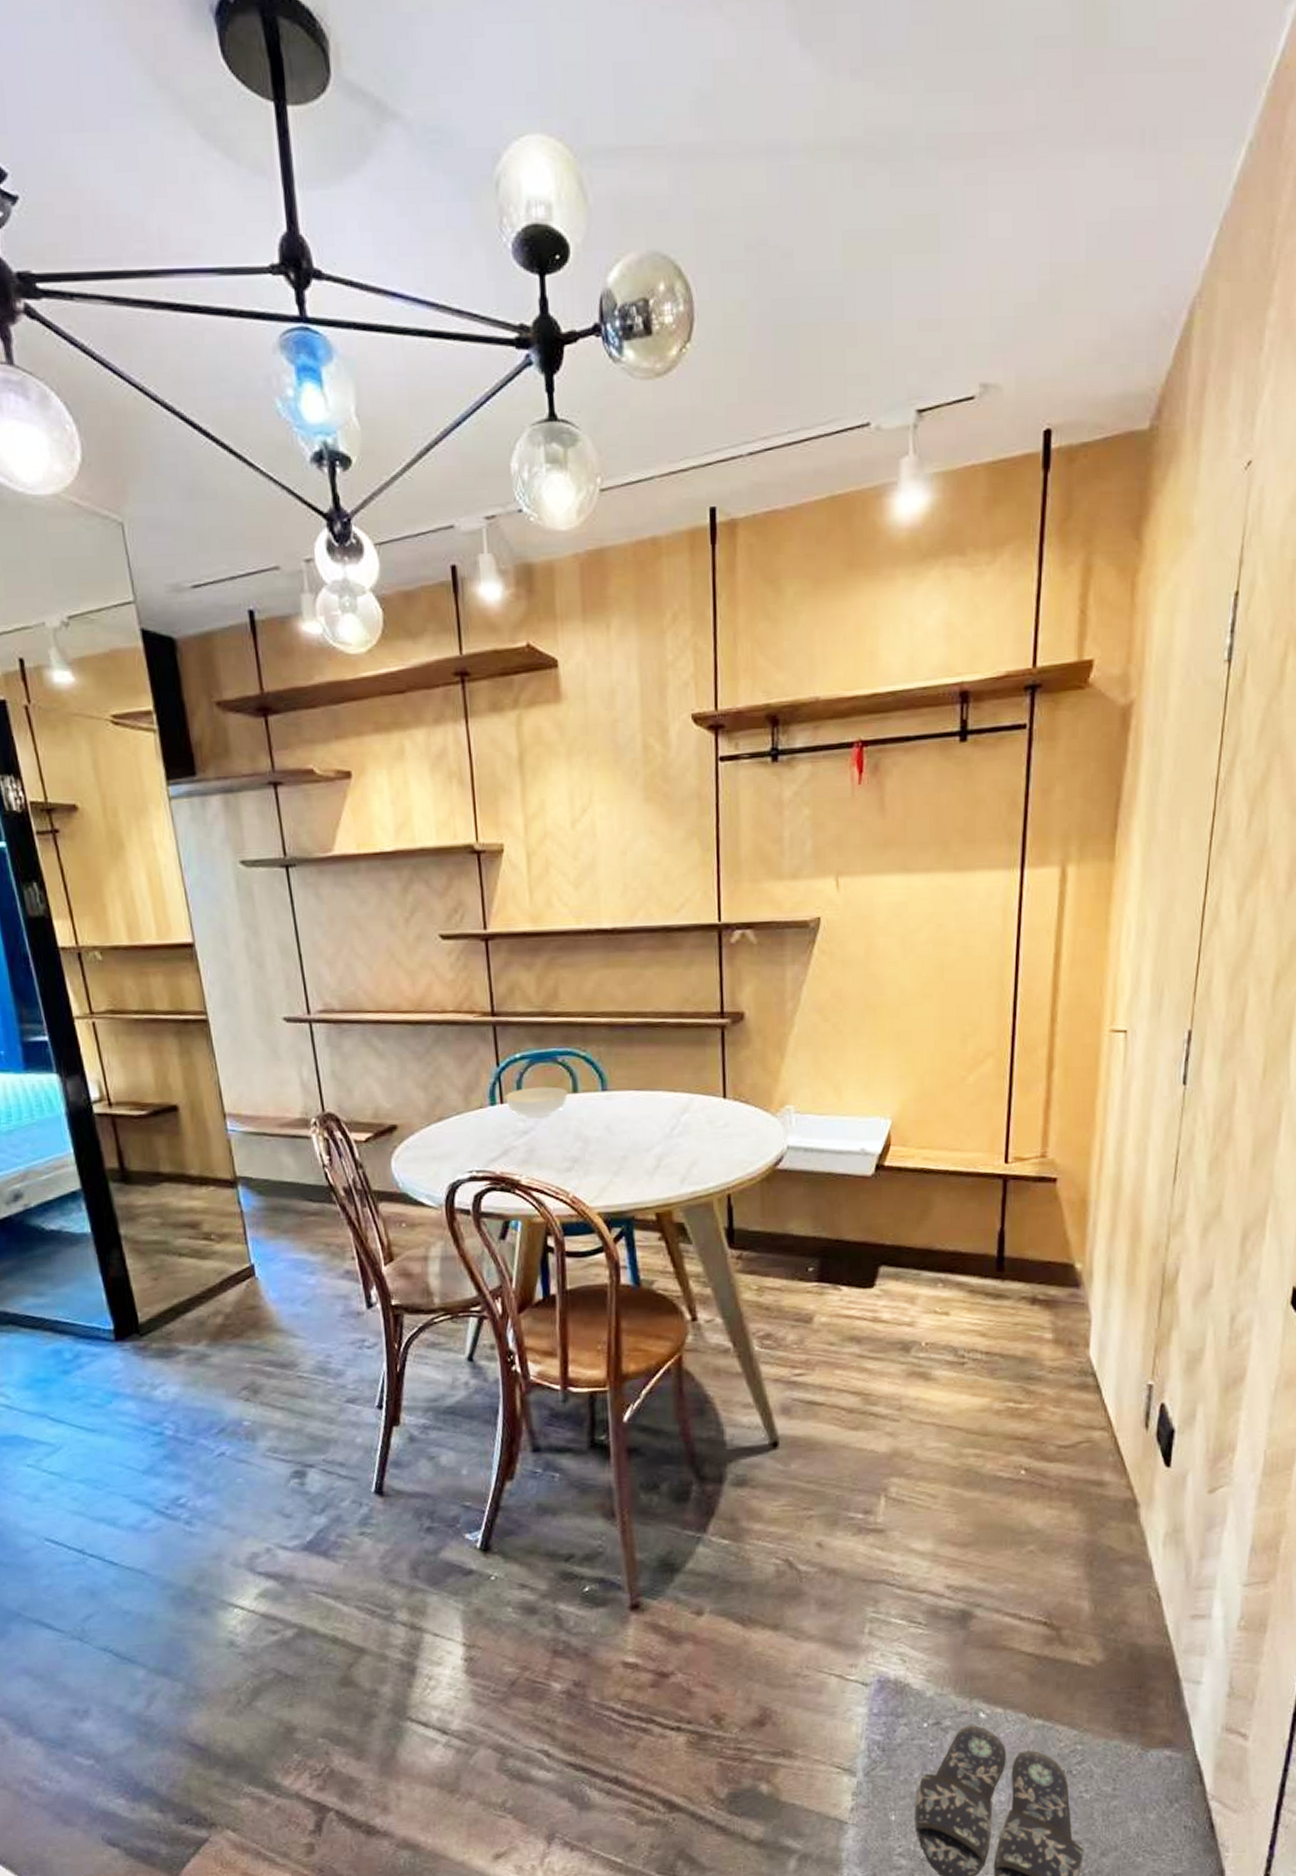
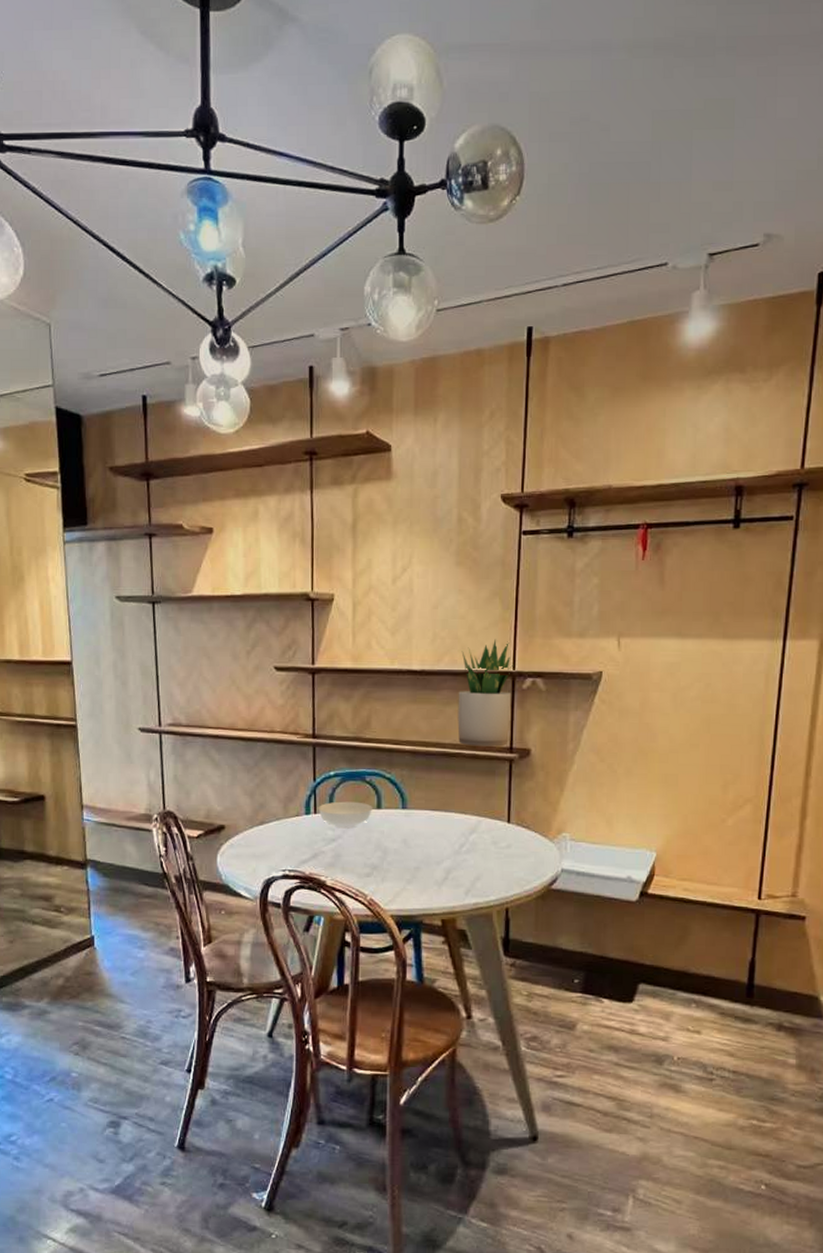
planter: none [657,886,719,1014] -> present [457,639,514,747]

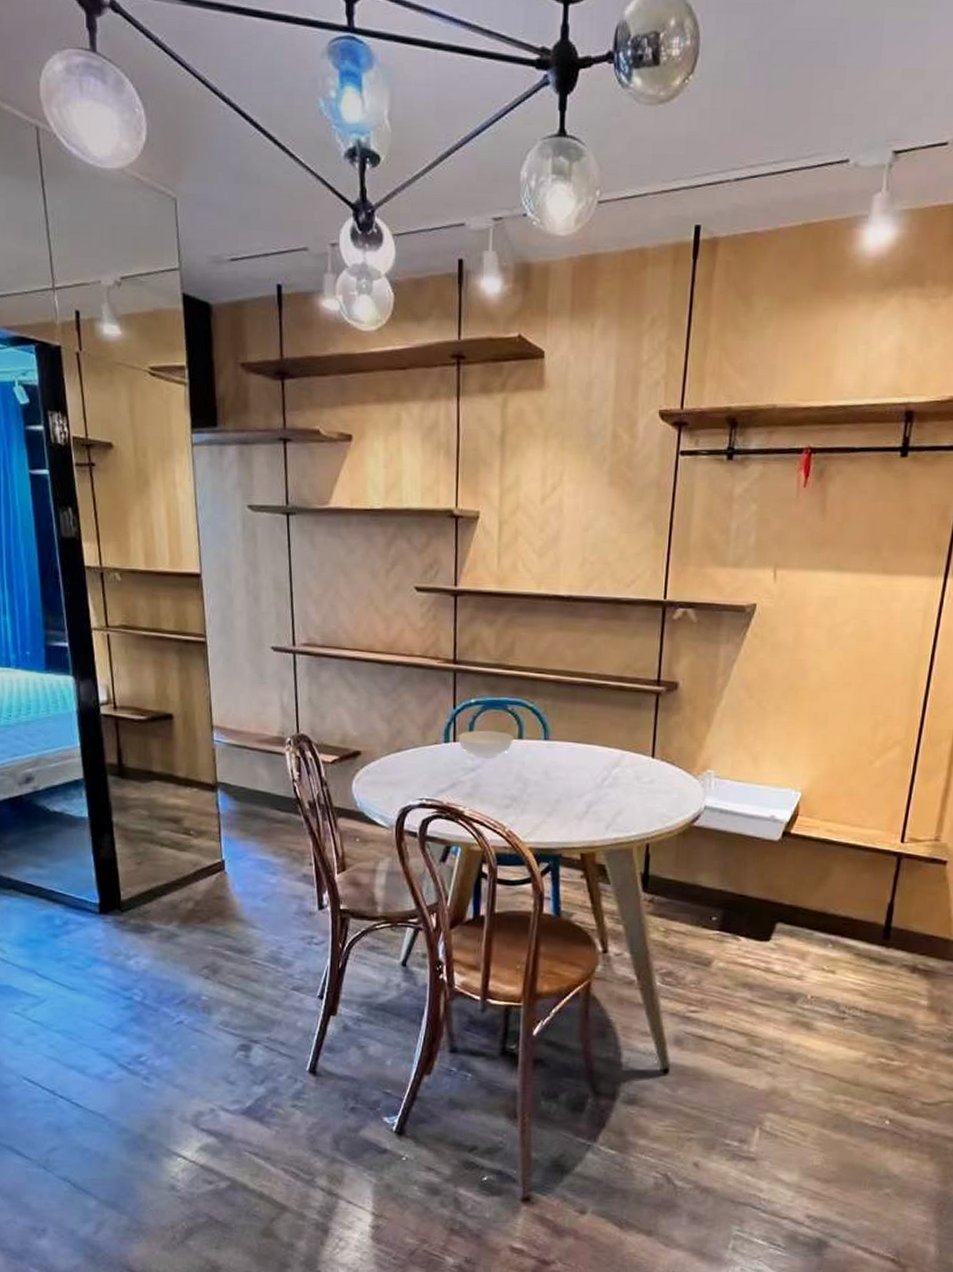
planter: present [457,639,514,747] -> none [604,565,665,679]

